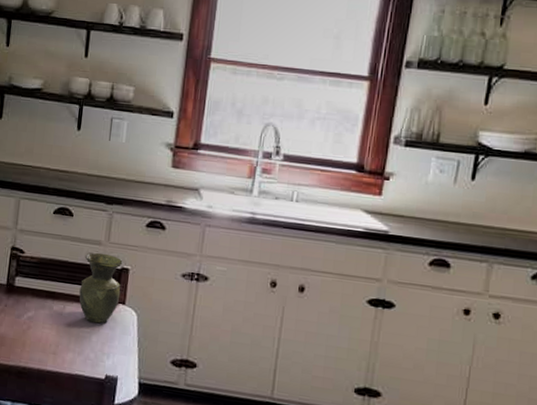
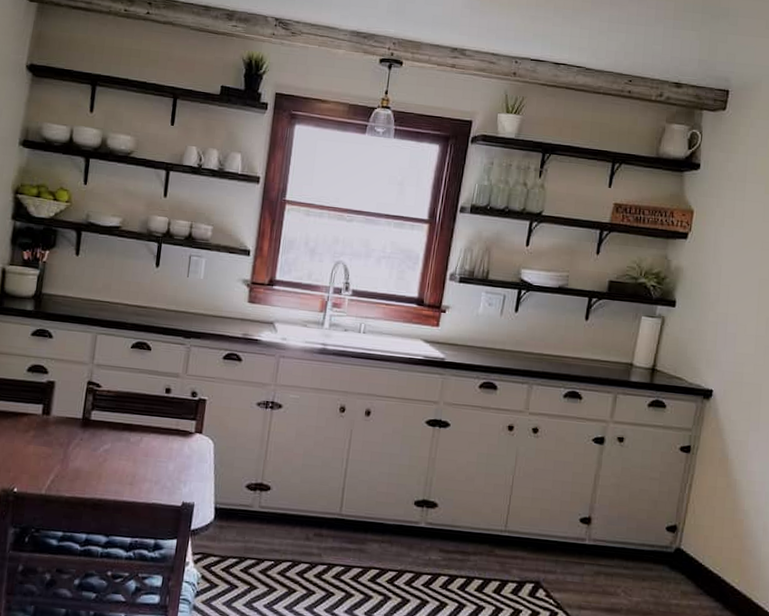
vase: present [79,252,123,324] -> none [156,384,200,453]

